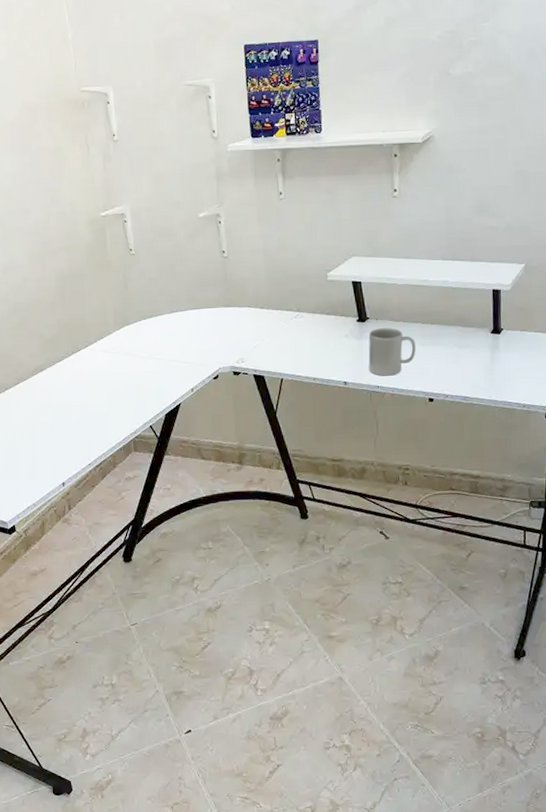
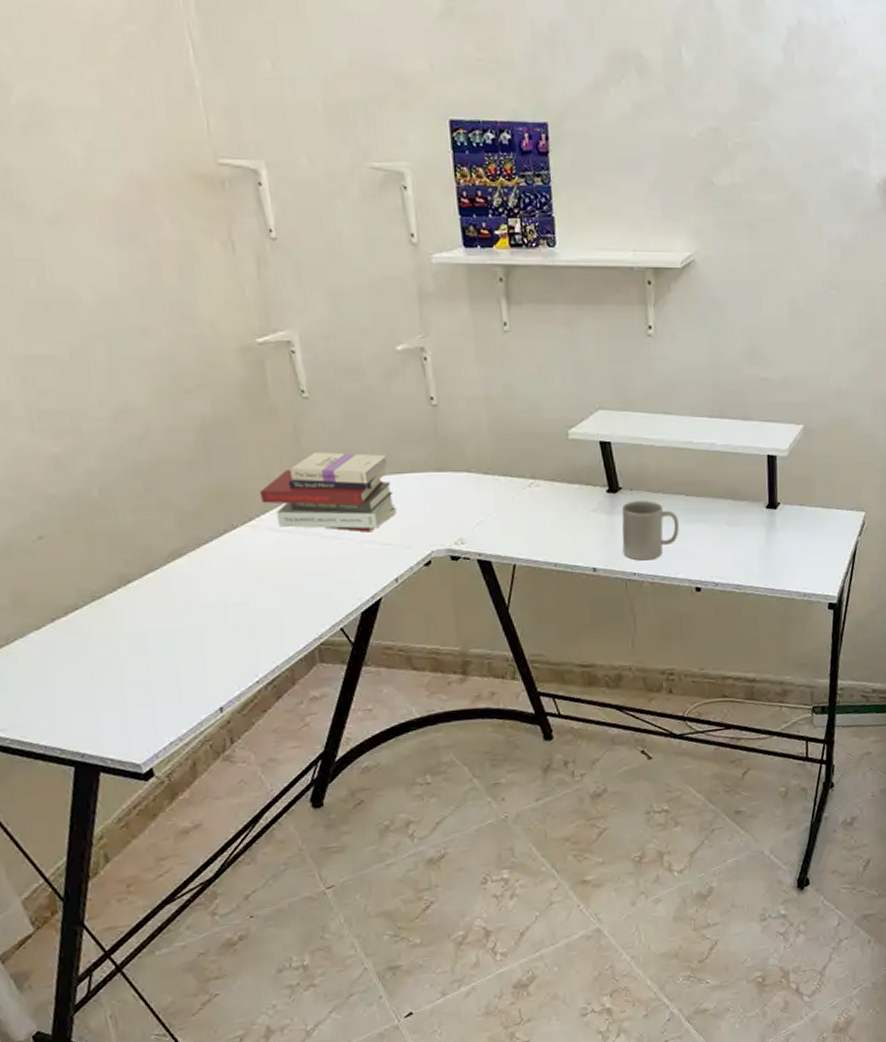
books: none [98,294,195,354] -> present [260,452,397,533]

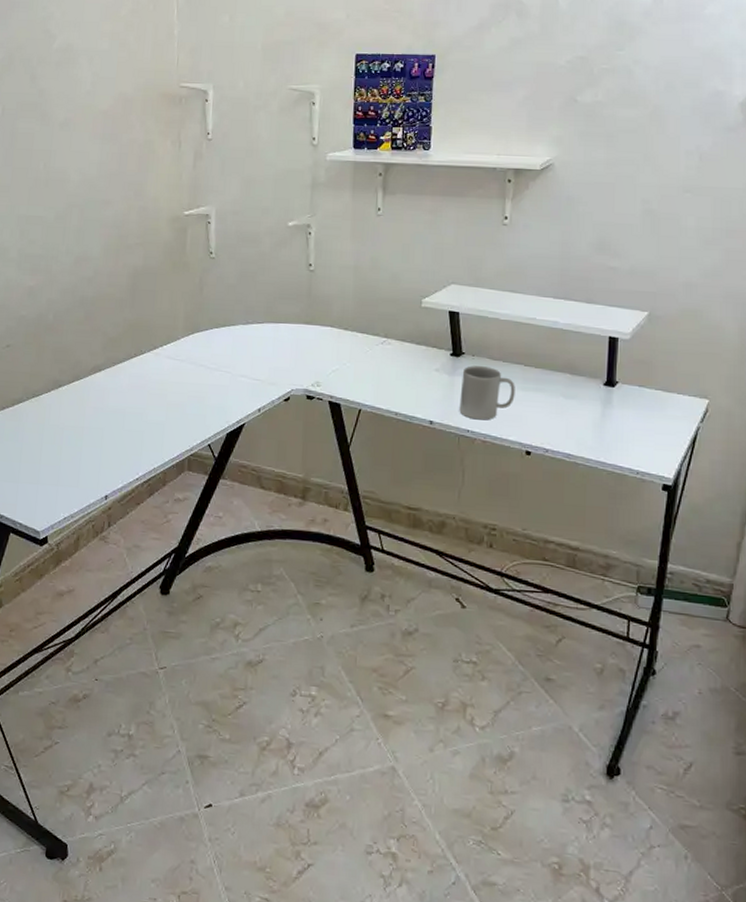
books: present [260,452,397,533] -> none [166,301,268,368]

